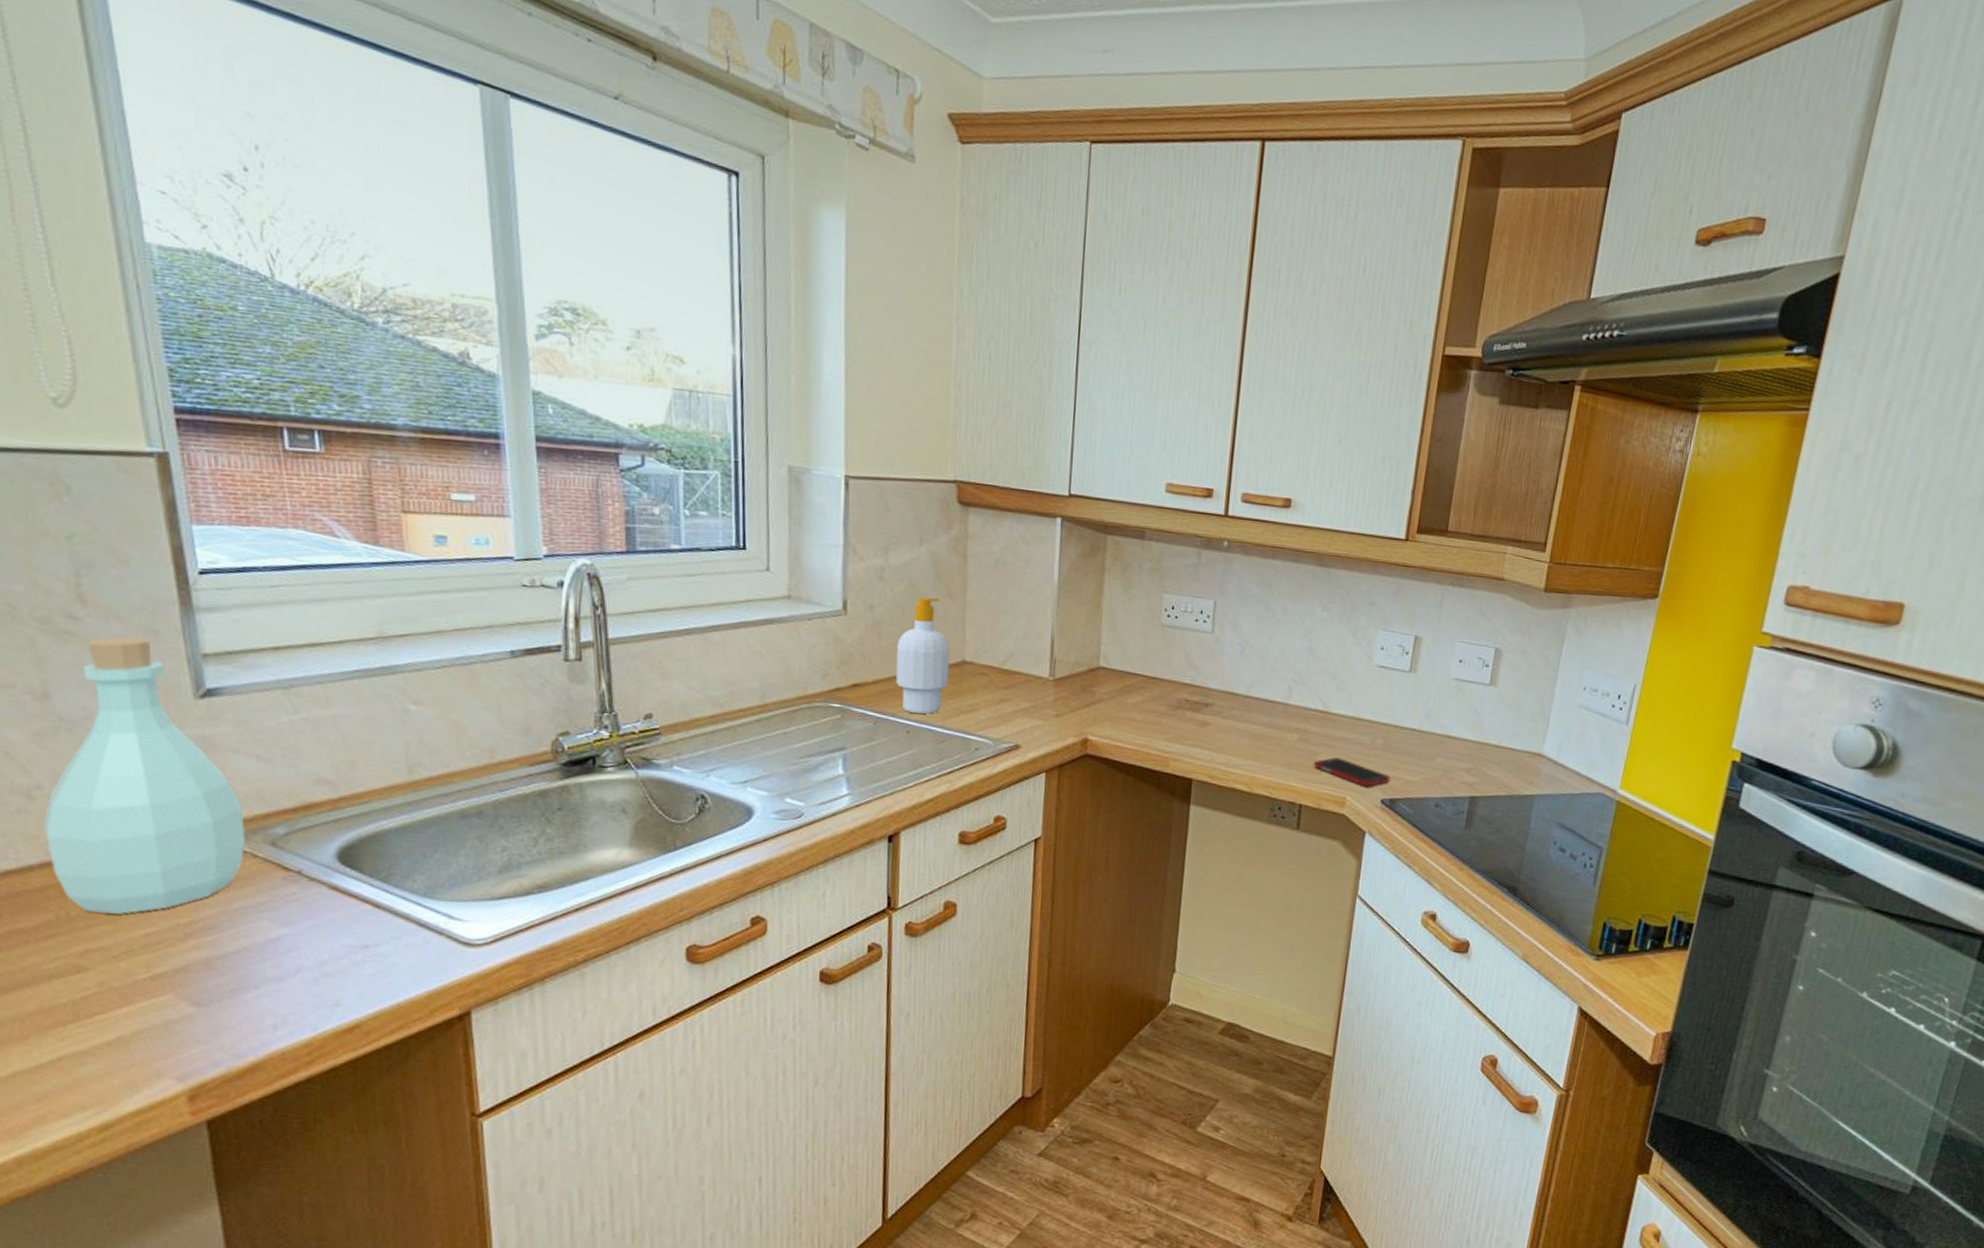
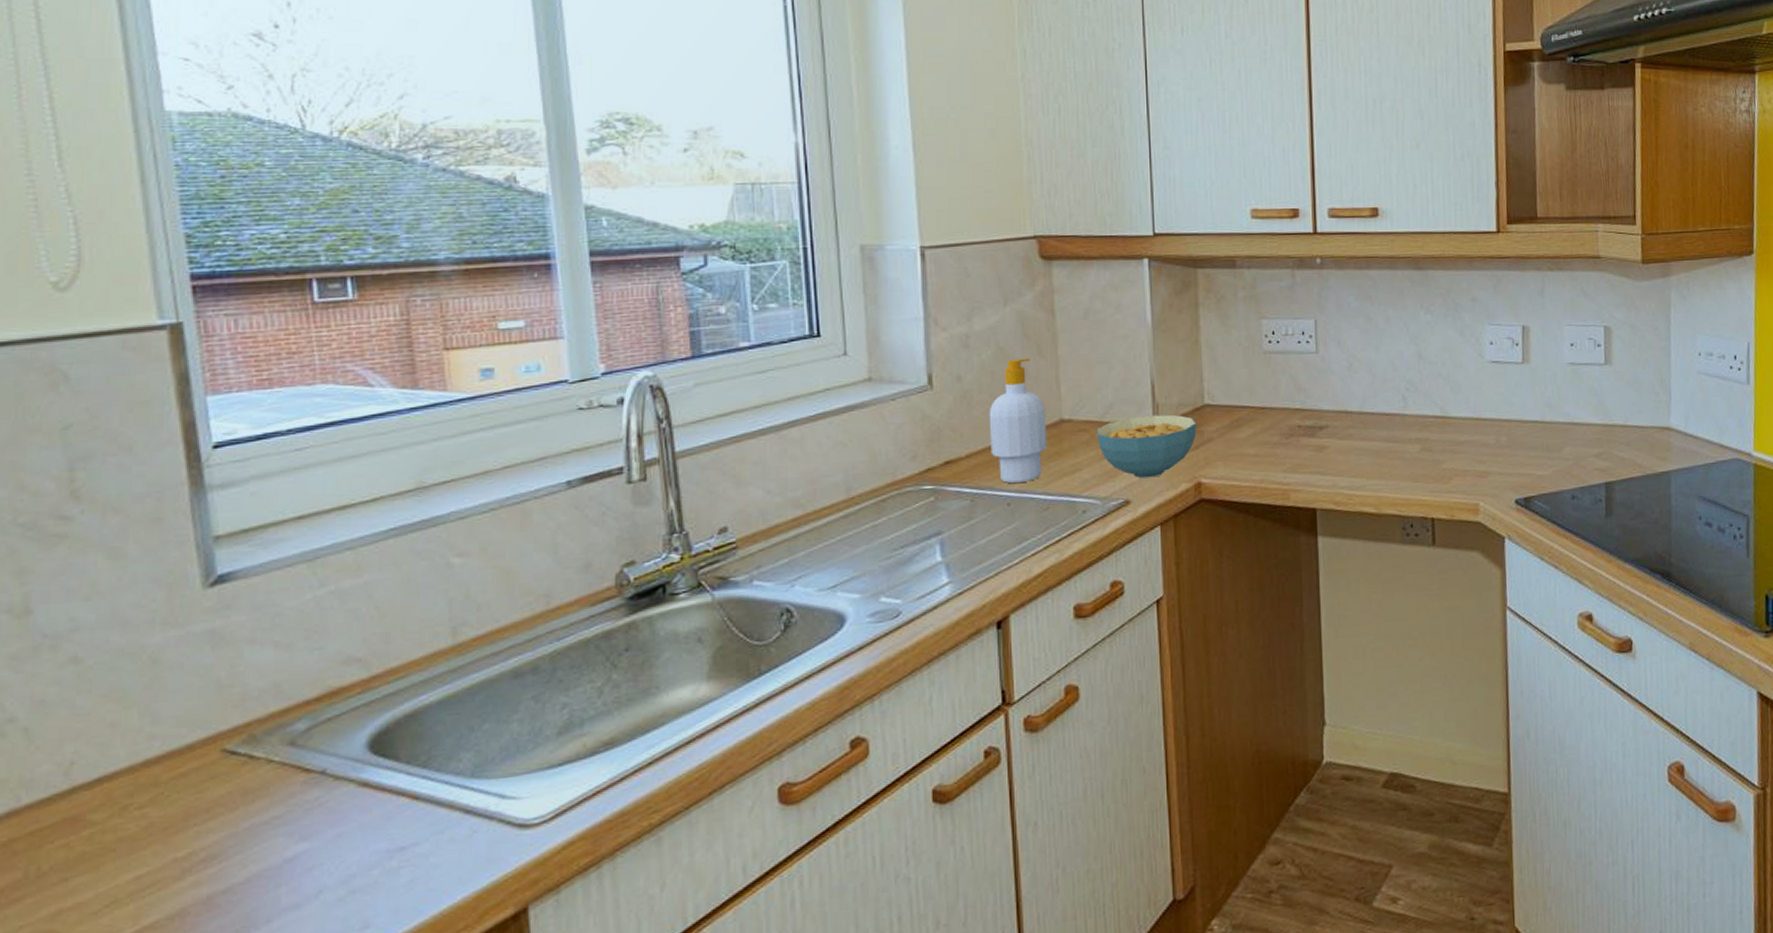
bottle: present [43,636,245,915] -> none [15,527,259,863]
cereal bowl: none [995,668,1090,728] -> present [1097,414,1197,479]
cell phone: present [1313,757,1391,787] -> none [1439,462,1521,489]

